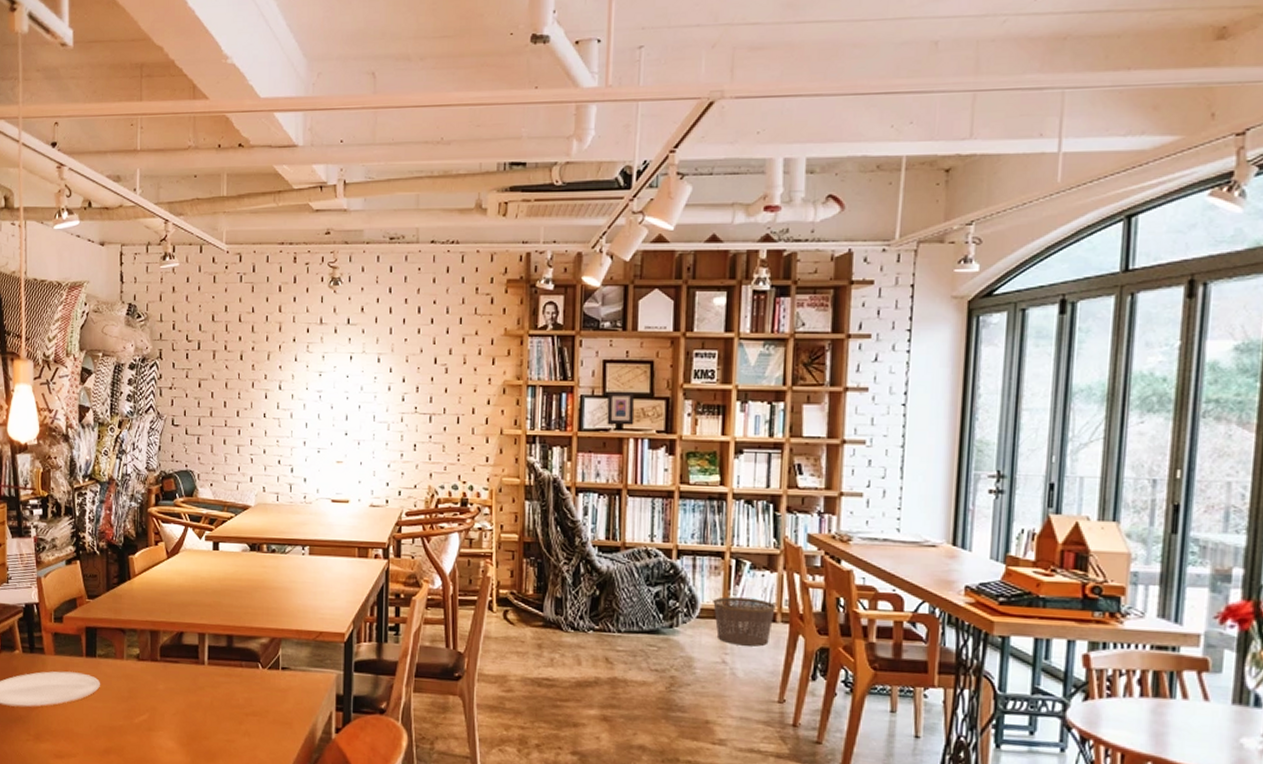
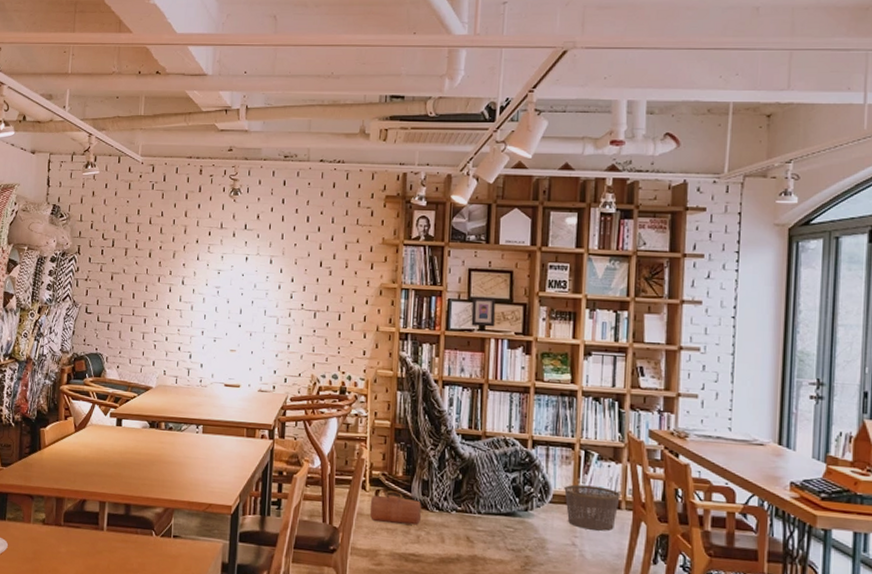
handbag: none [497,611,556,647] -> present [369,491,422,525]

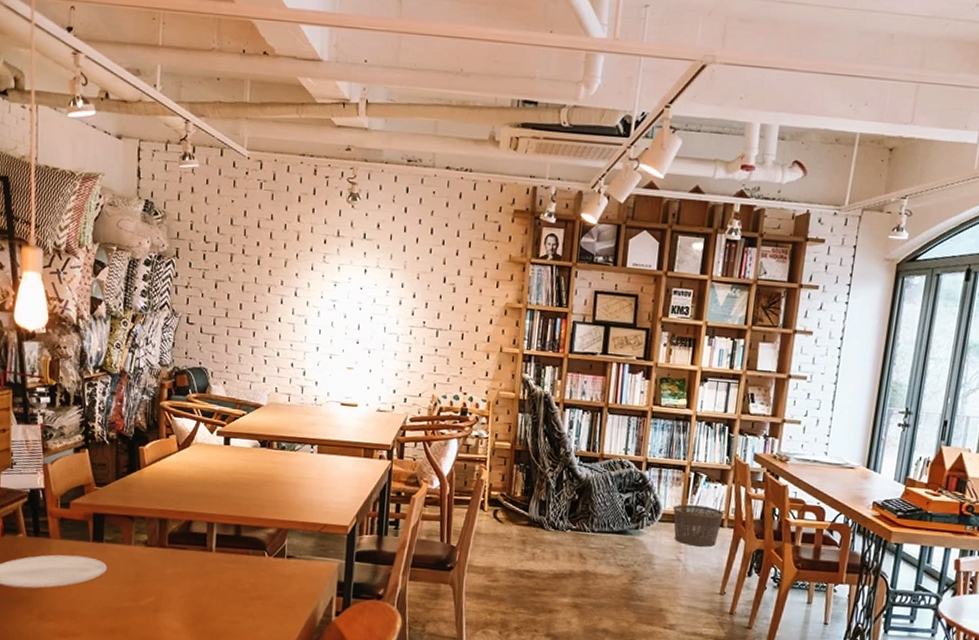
handbag: present [369,491,422,525] -> none [487,511,539,543]
picture frame: present [471,297,496,327] -> none [594,320,619,351]

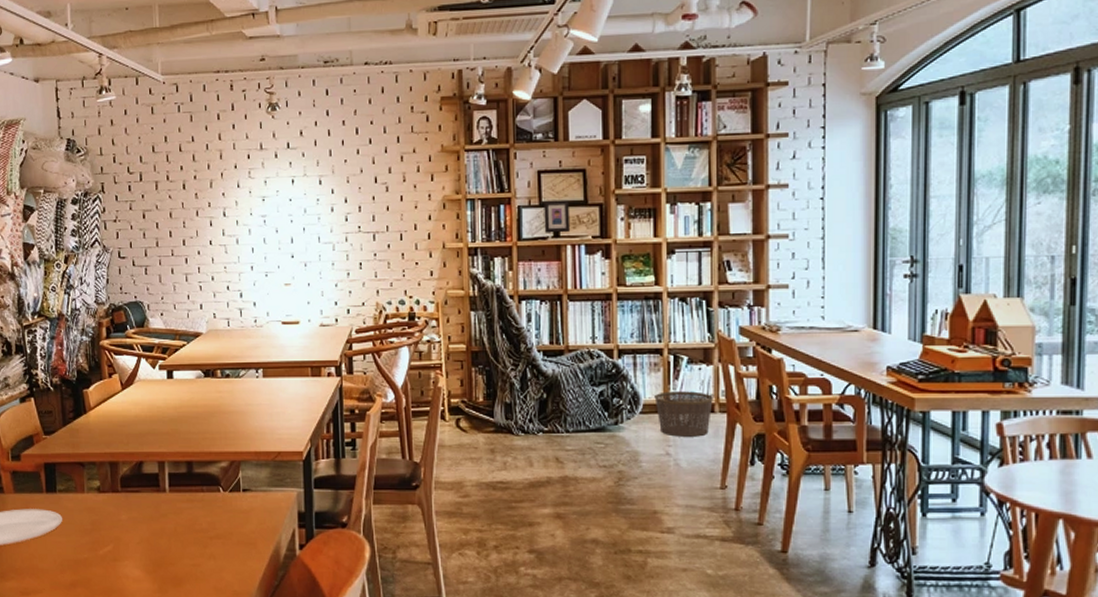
picture frame: none [594,320,619,351] -> present [544,201,571,233]

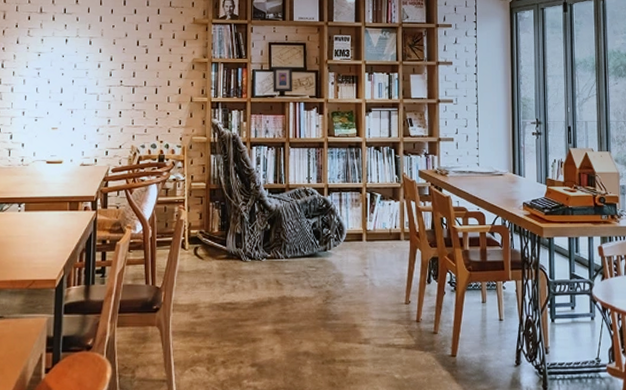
basket: present [653,391,715,437] -> none [354,223,401,261]

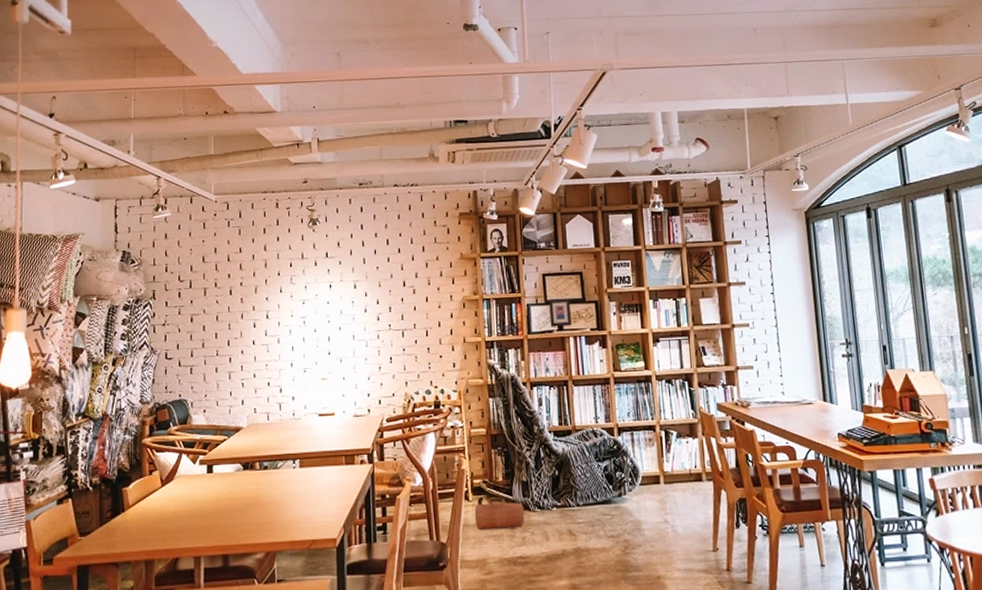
handbag: none [189,247,237,277] -> present [474,497,525,530]

